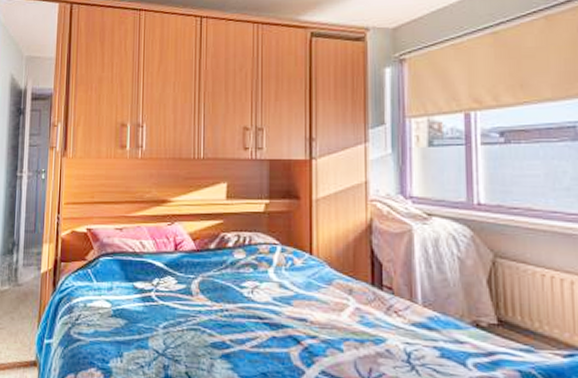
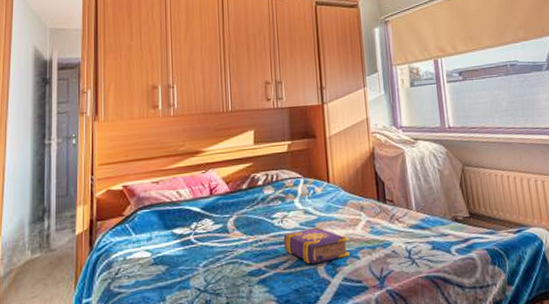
book: none [253,305,332,348] -> present [283,227,350,265]

